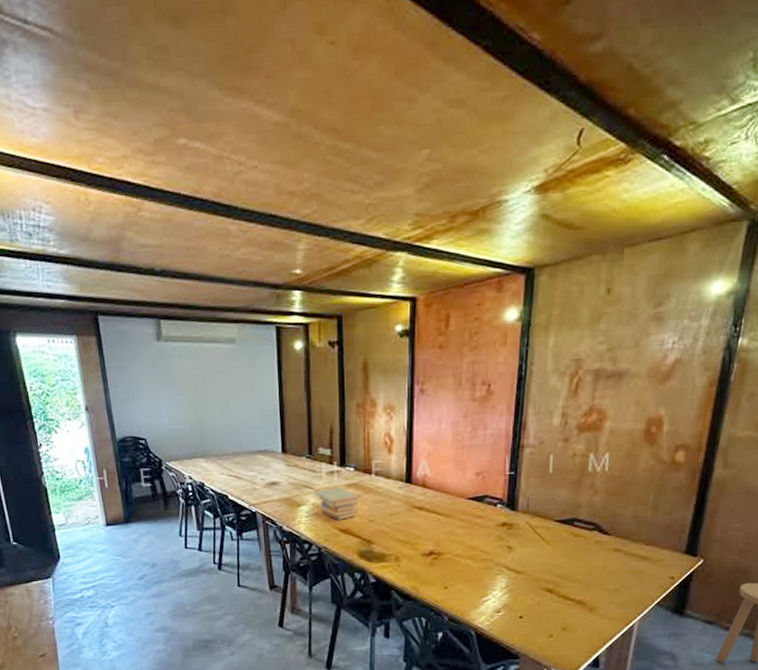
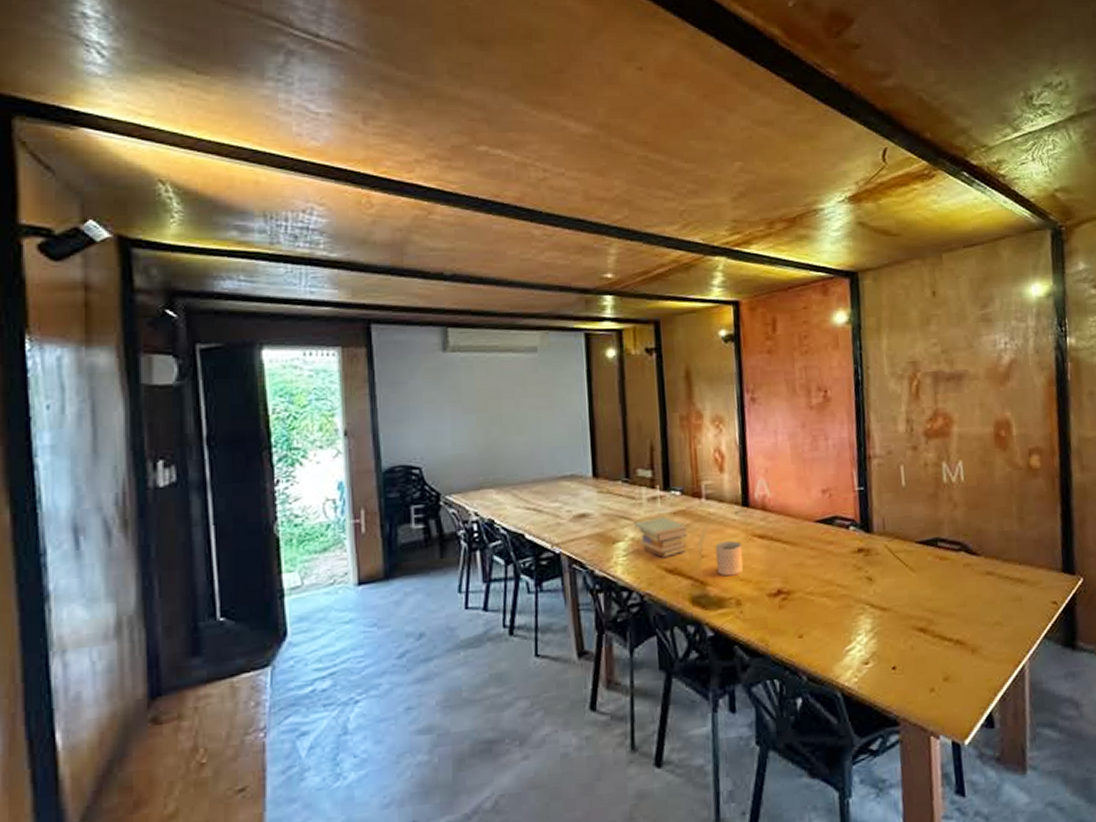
mug: none [380,510,403,538] -> present [714,541,744,577]

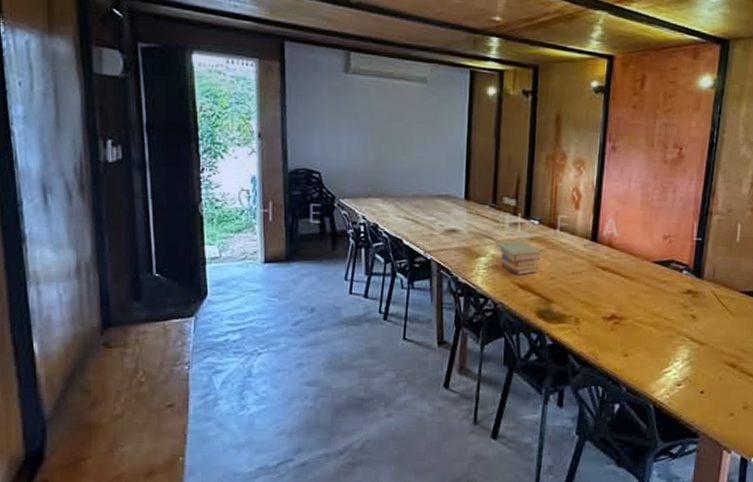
mug: present [714,541,744,577] -> none [561,269,586,298]

